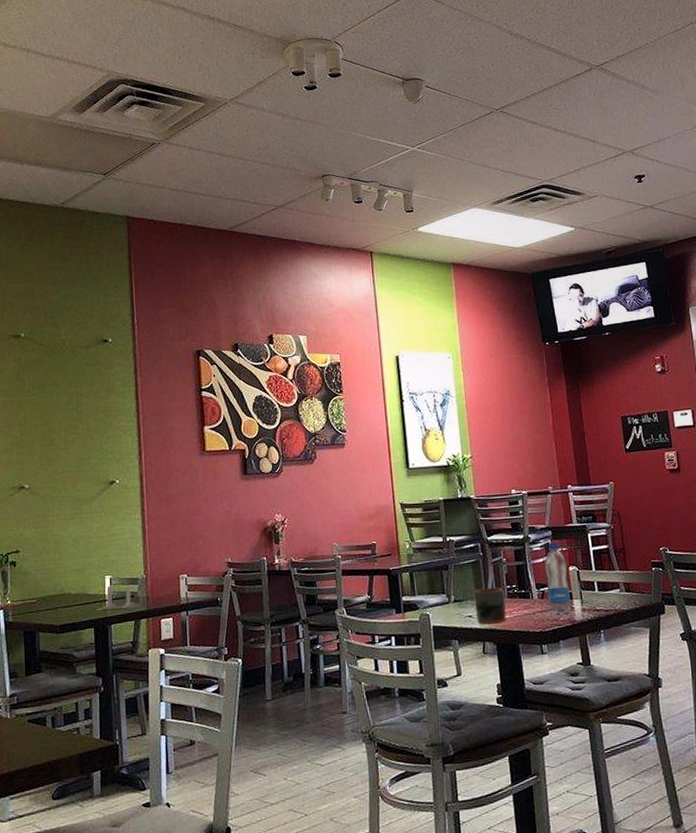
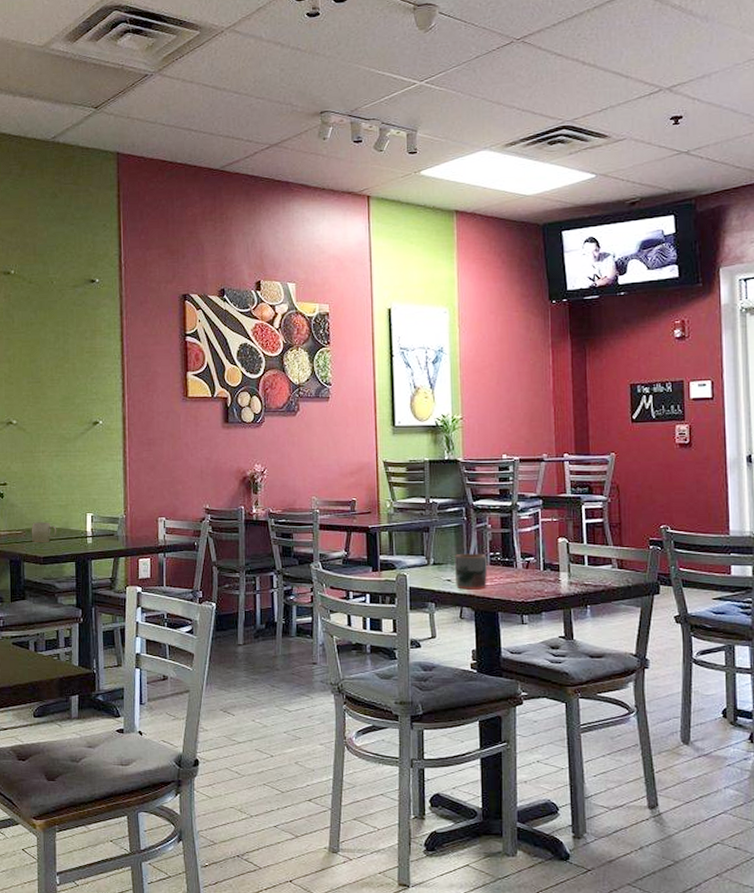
mug: none [46,588,74,611] -> present [31,522,57,543]
napkin holder: present [95,585,142,611] -> none [77,523,121,547]
bottle: present [544,542,571,615] -> none [532,512,557,586]

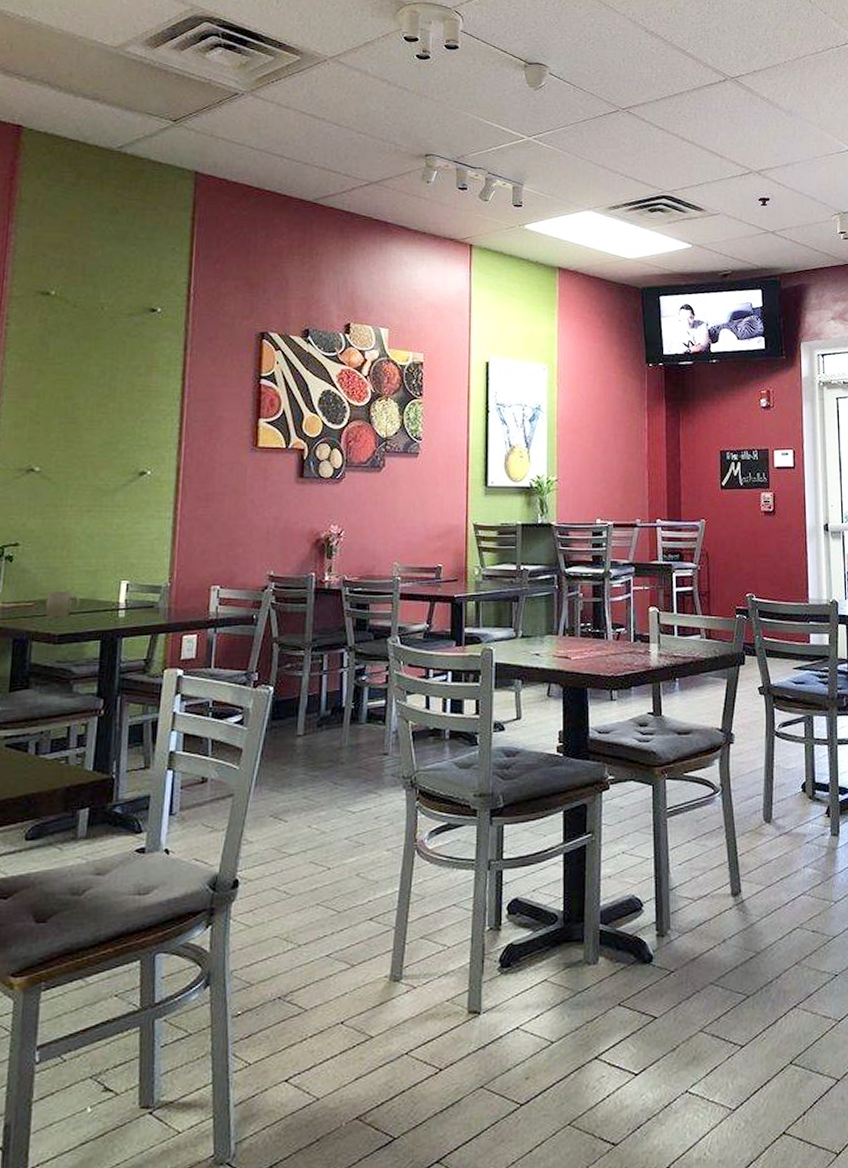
mug: present [454,553,487,590] -> none [543,624,577,664]

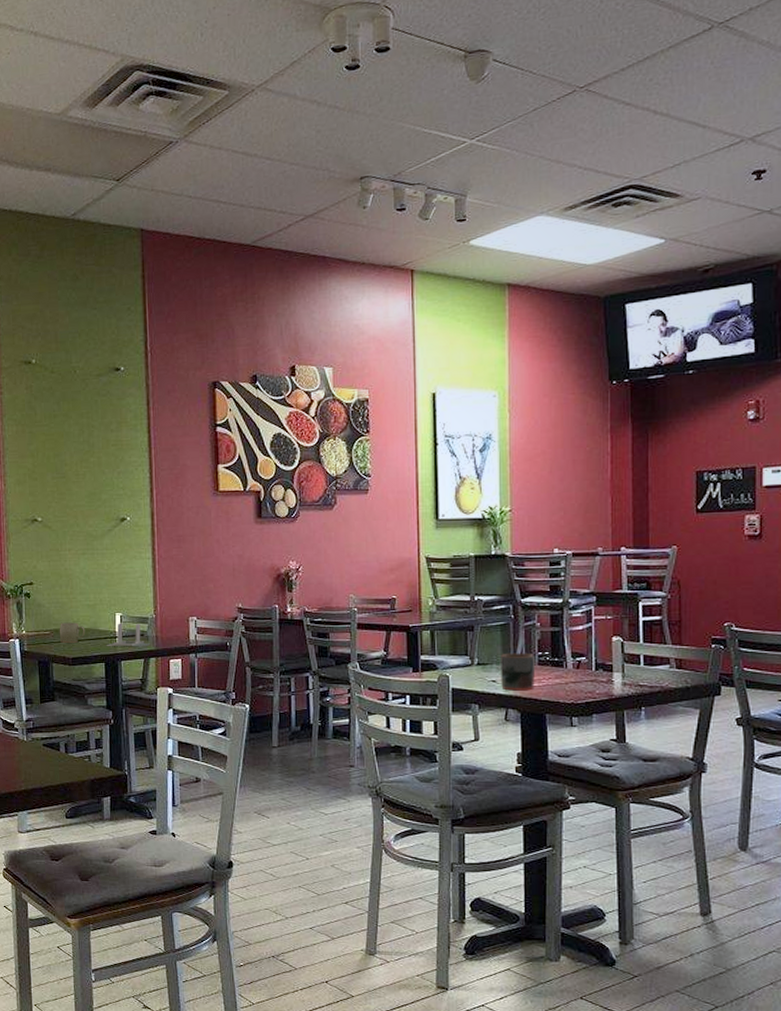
napkin holder: none [105,592,162,621] -> present [106,623,151,647]
mug: none [543,624,577,664] -> present [500,652,535,691]

